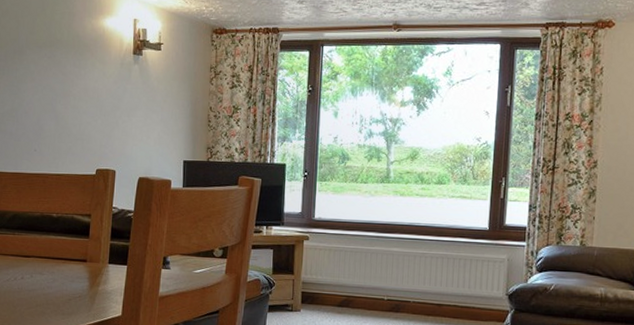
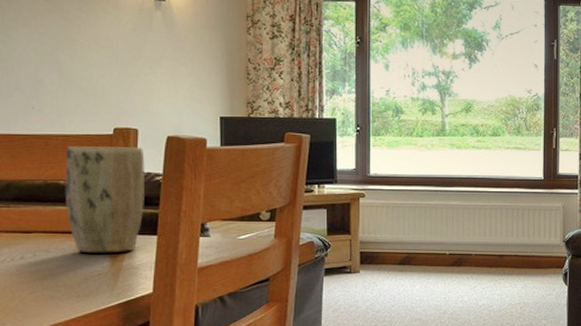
plant pot: none [56,184,120,279] -> present [65,146,146,254]

